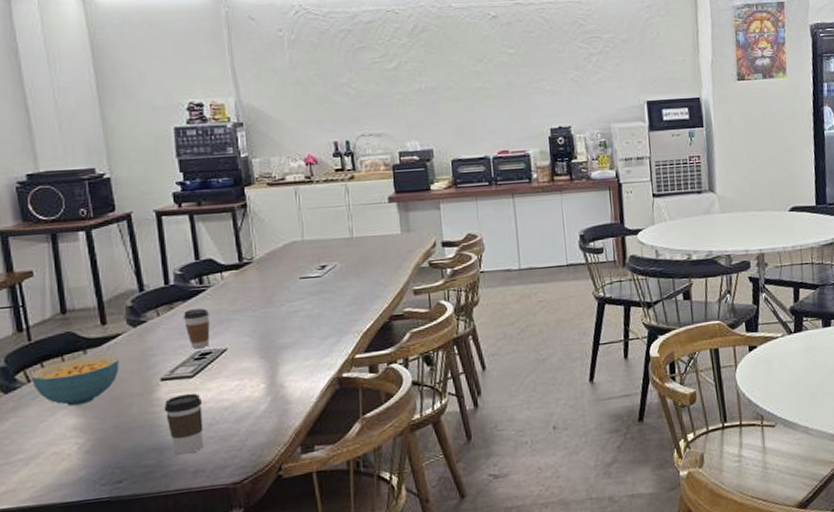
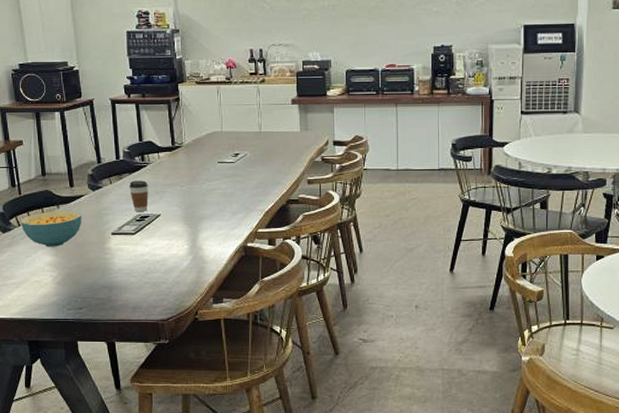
coffee cup: present [164,393,203,455] -> none [113,247,141,293]

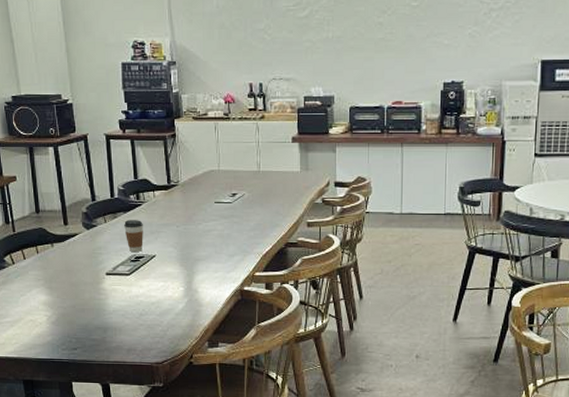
cereal bowl: present [20,211,82,247] -> none [14,249,76,286]

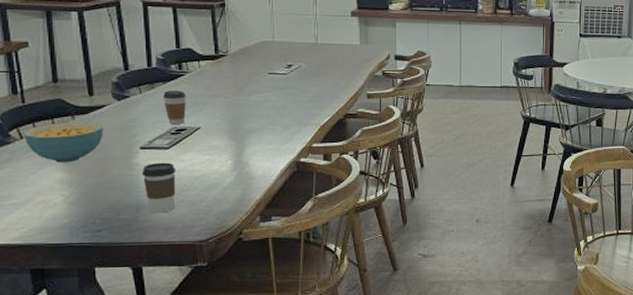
cereal bowl: none [14,249,76,286] -> present [23,122,103,163]
coffee cup: none [107,287,136,335] -> present [141,162,176,213]

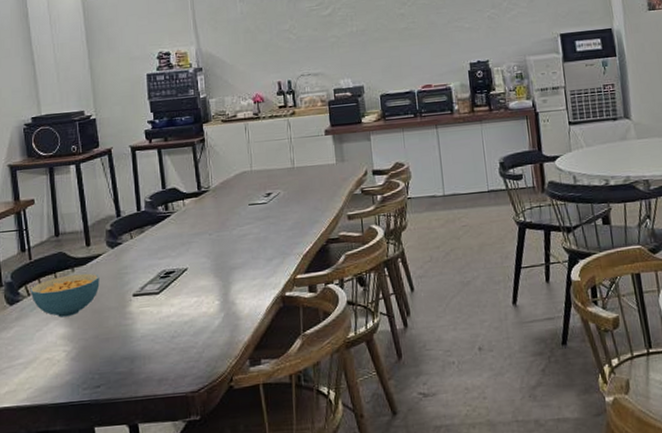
coffee cup: present [141,162,176,213] -> none [135,308,167,364]
coffee cup: present [163,91,186,125] -> none [152,232,174,268]

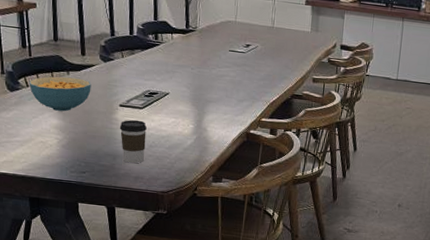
coffee cup: none [135,308,167,364] -> present [119,119,147,164]

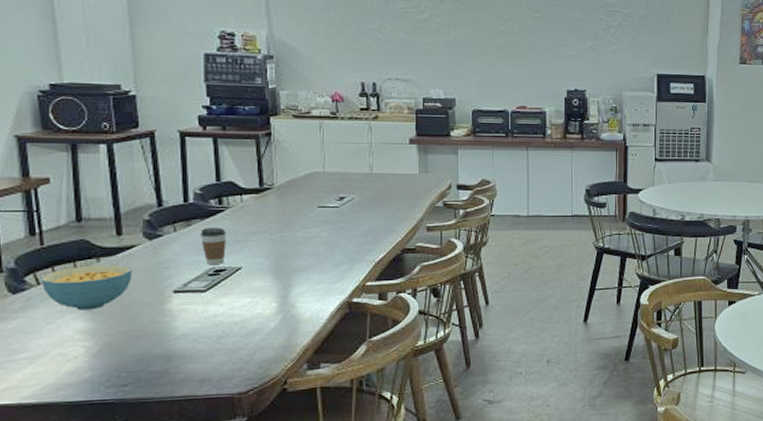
coffee cup: present [119,119,147,164] -> none [174,306,213,364]
coffee cup: none [140,57,159,89] -> present [201,228,226,265]

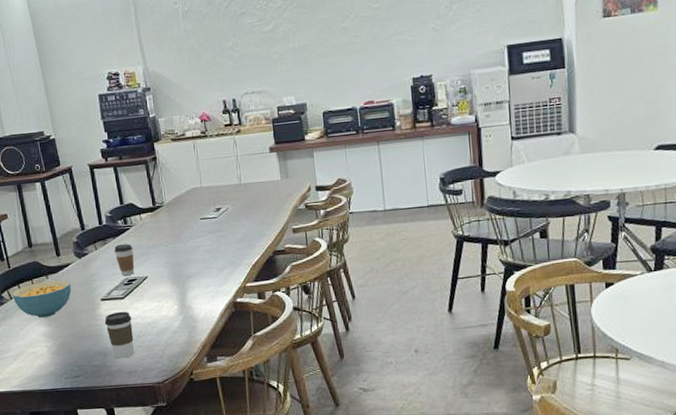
coffee cup: none [174,306,213,364] -> present [104,311,134,359]

